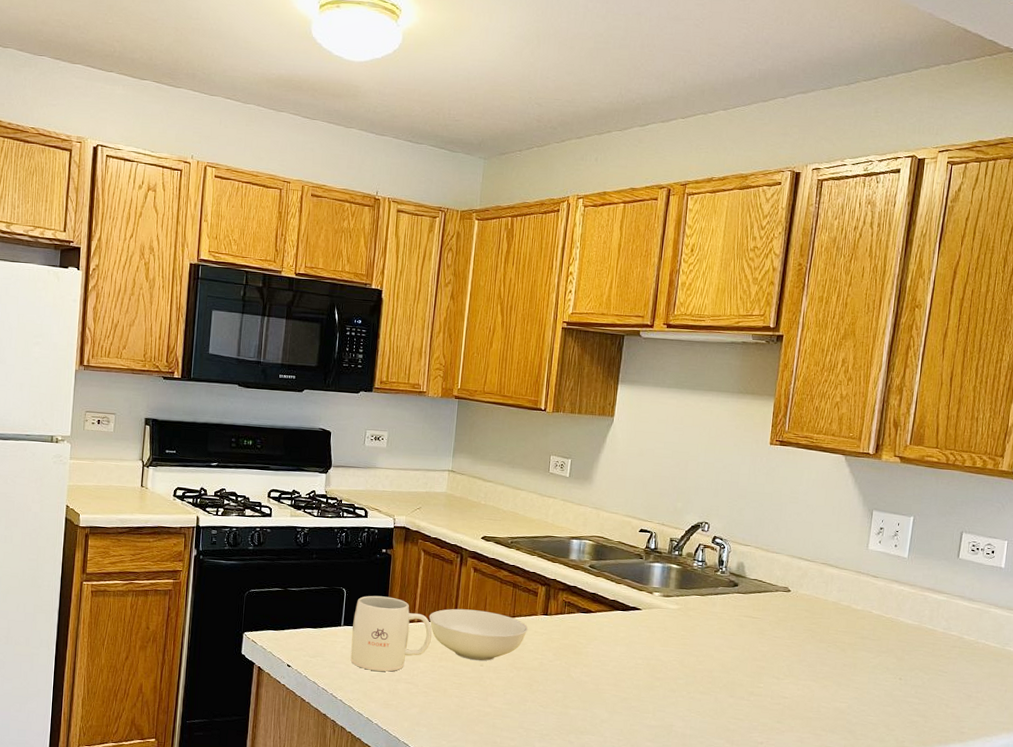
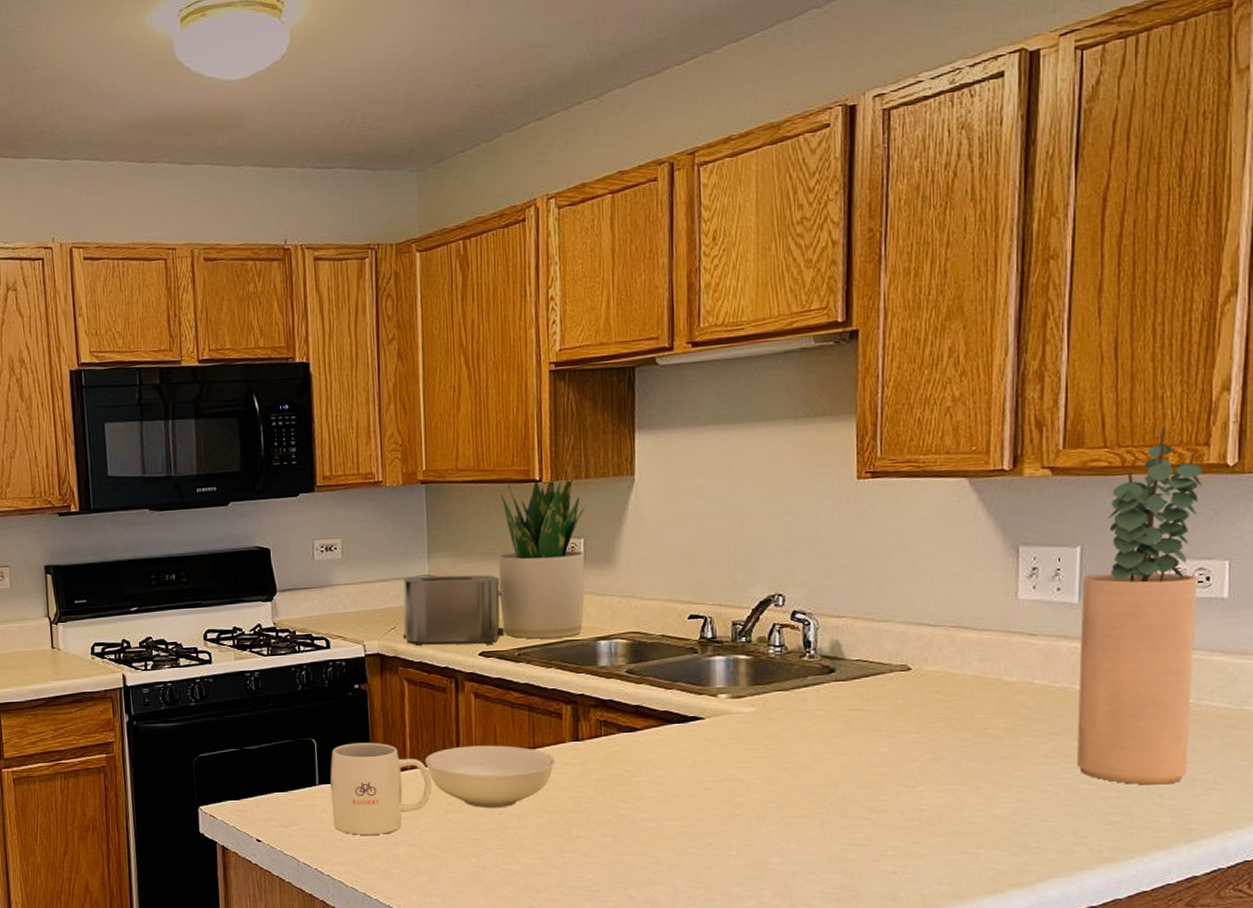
toaster: none [425,470,507,532] -> present [402,574,504,647]
planter: none [502,409,575,534] -> present [498,479,585,639]
vase: none [893,439,998,698] -> present [1076,427,1203,785]

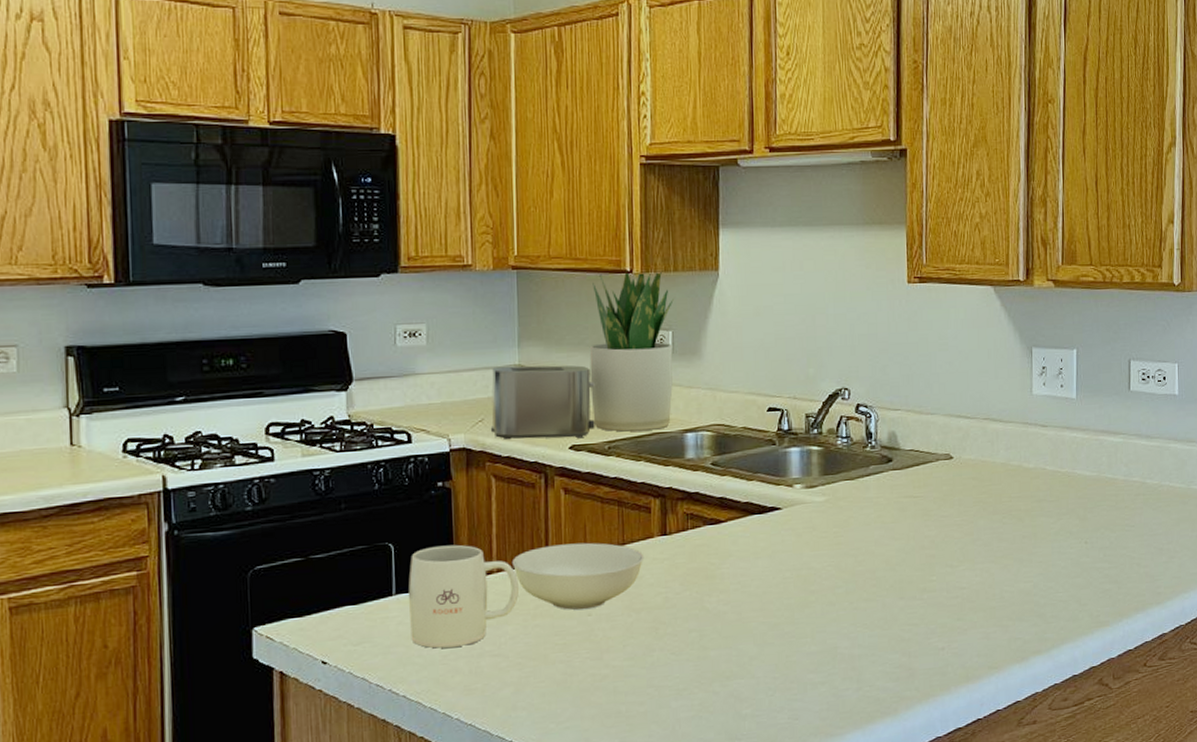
vase: present [1076,427,1203,785] -> none [1078,250,1158,556]

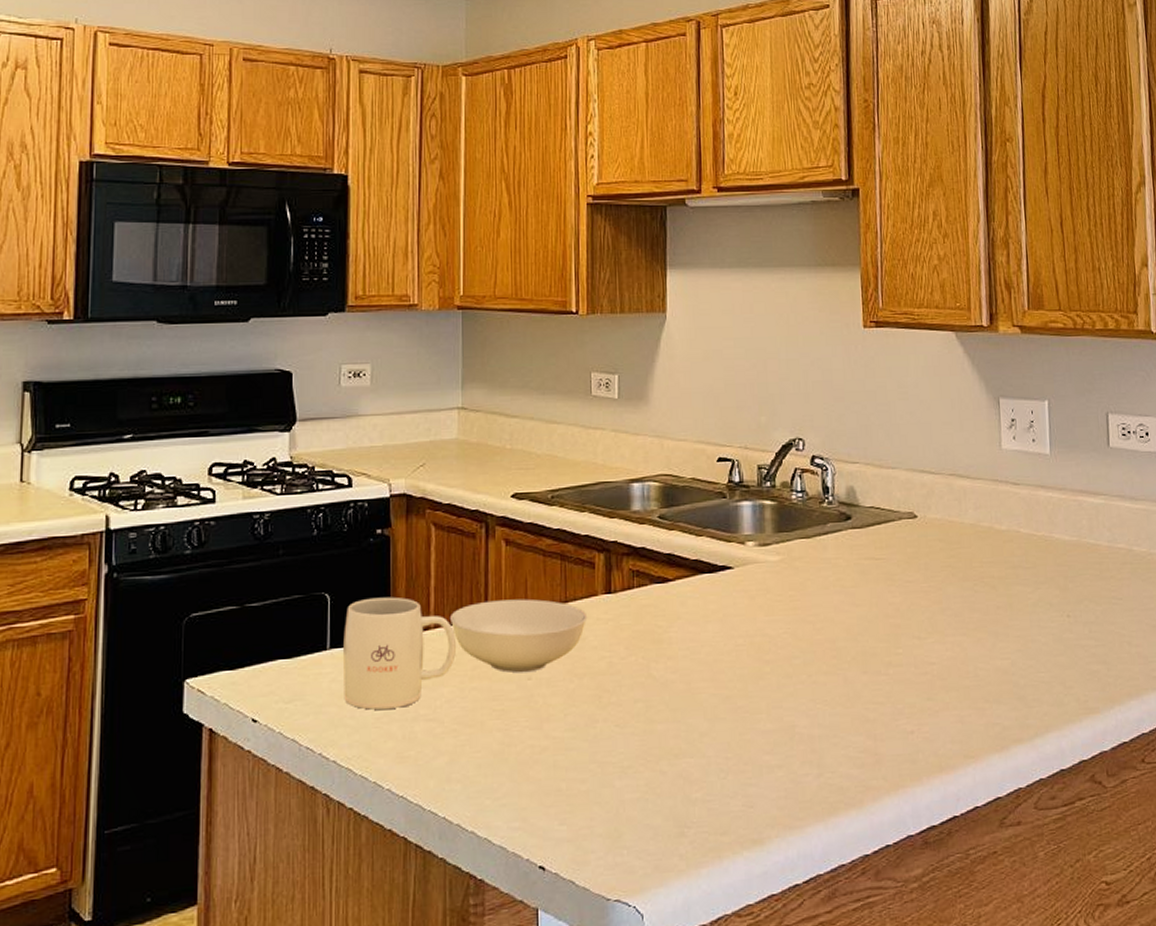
toaster: present [490,365,595,440] -> none [431,408,539,487]
planter: present [589,270,674,432] -> none [533,312,620,480]

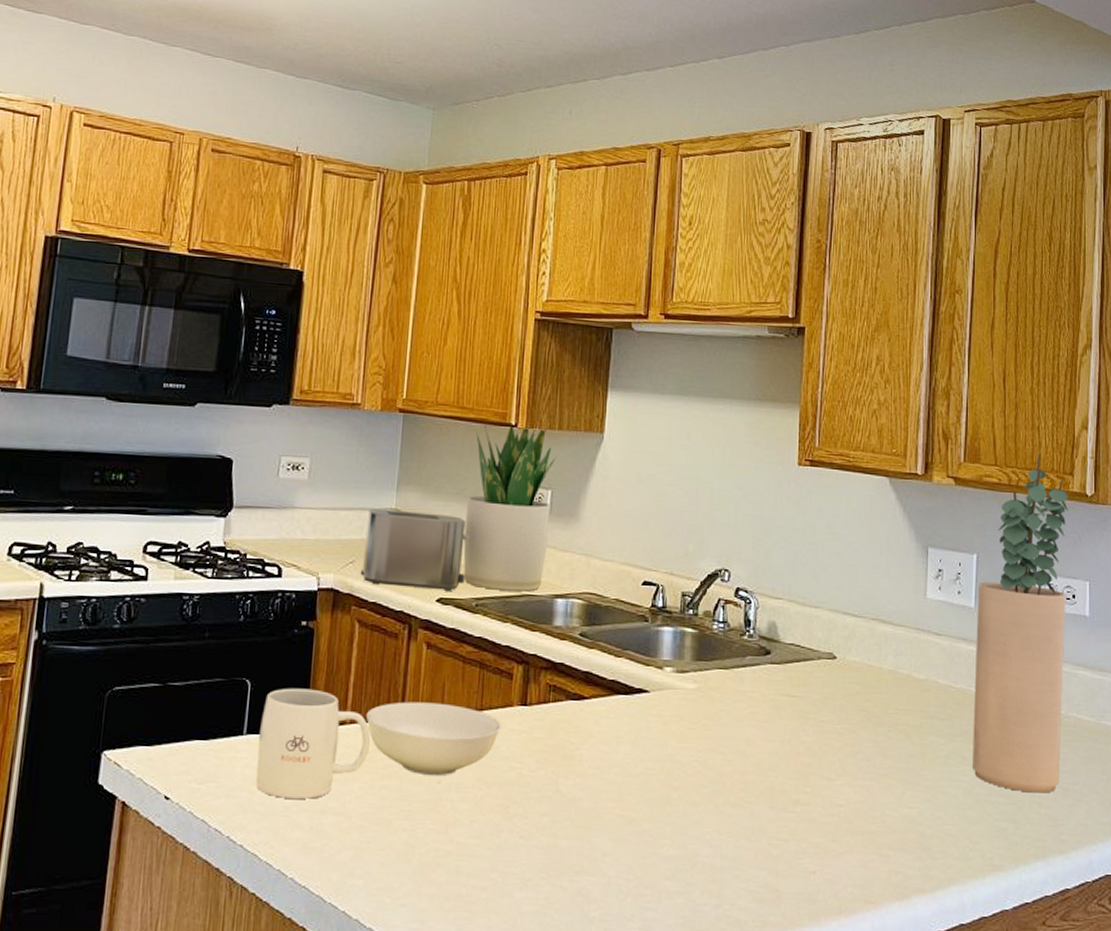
toaster: none [431,408,539,487] -> present [360,508,469,592]
planter: none [533,312,620,480] -> present [463,424,556,592]
vase: none [1051,295,1148,633] -> present [971,453,1069,793]

